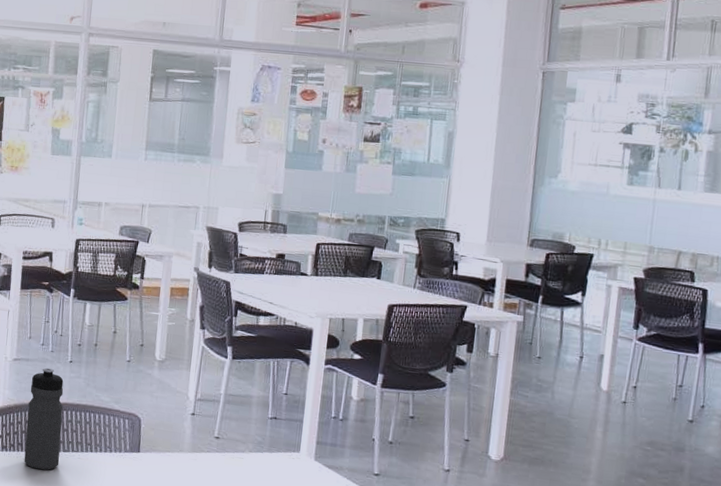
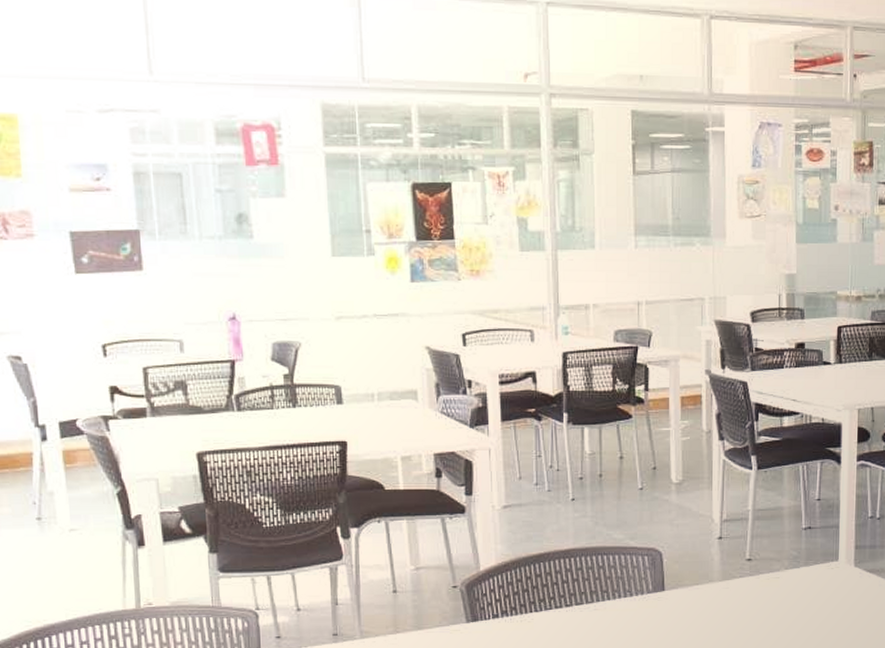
water bottle: present [24,367,64,471] -> none [527,511,573,631]

